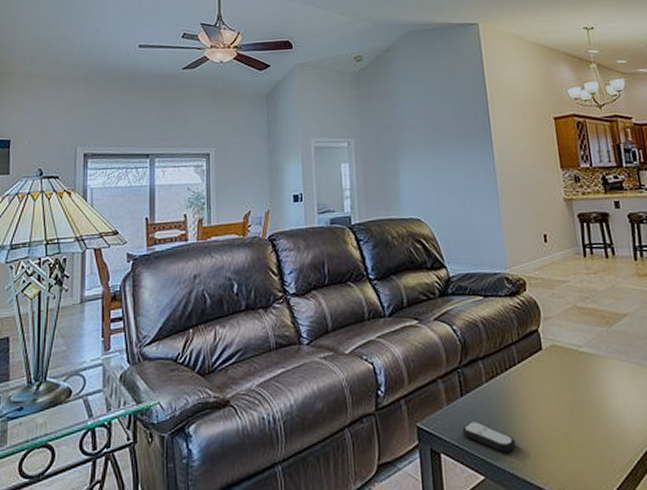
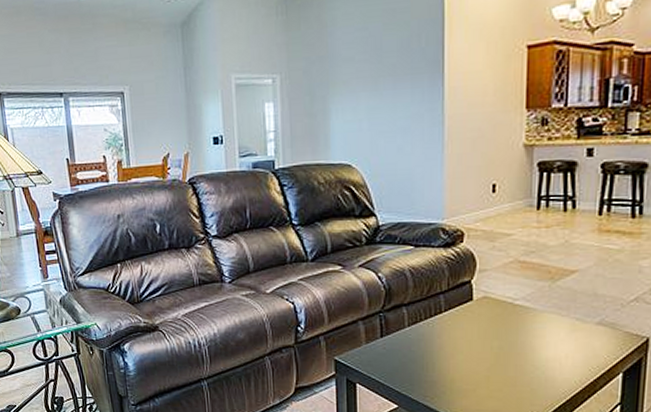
remote control: present [462,421,515,452] -> none [380,359,432,387]

